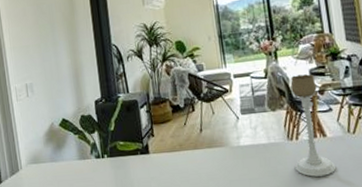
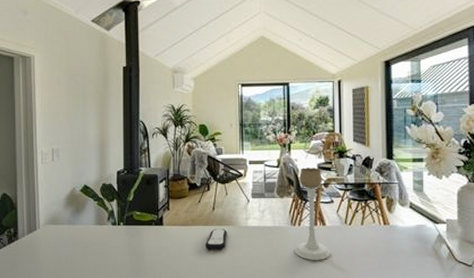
remote control: none [197,150,219,176] -> present [206,228,227,251]

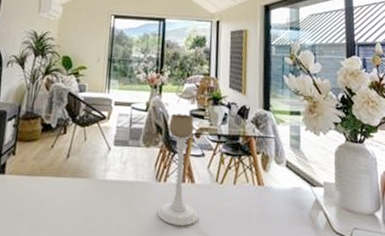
remote control: present [206,228,227,251] -> none [53,181,81,209]

